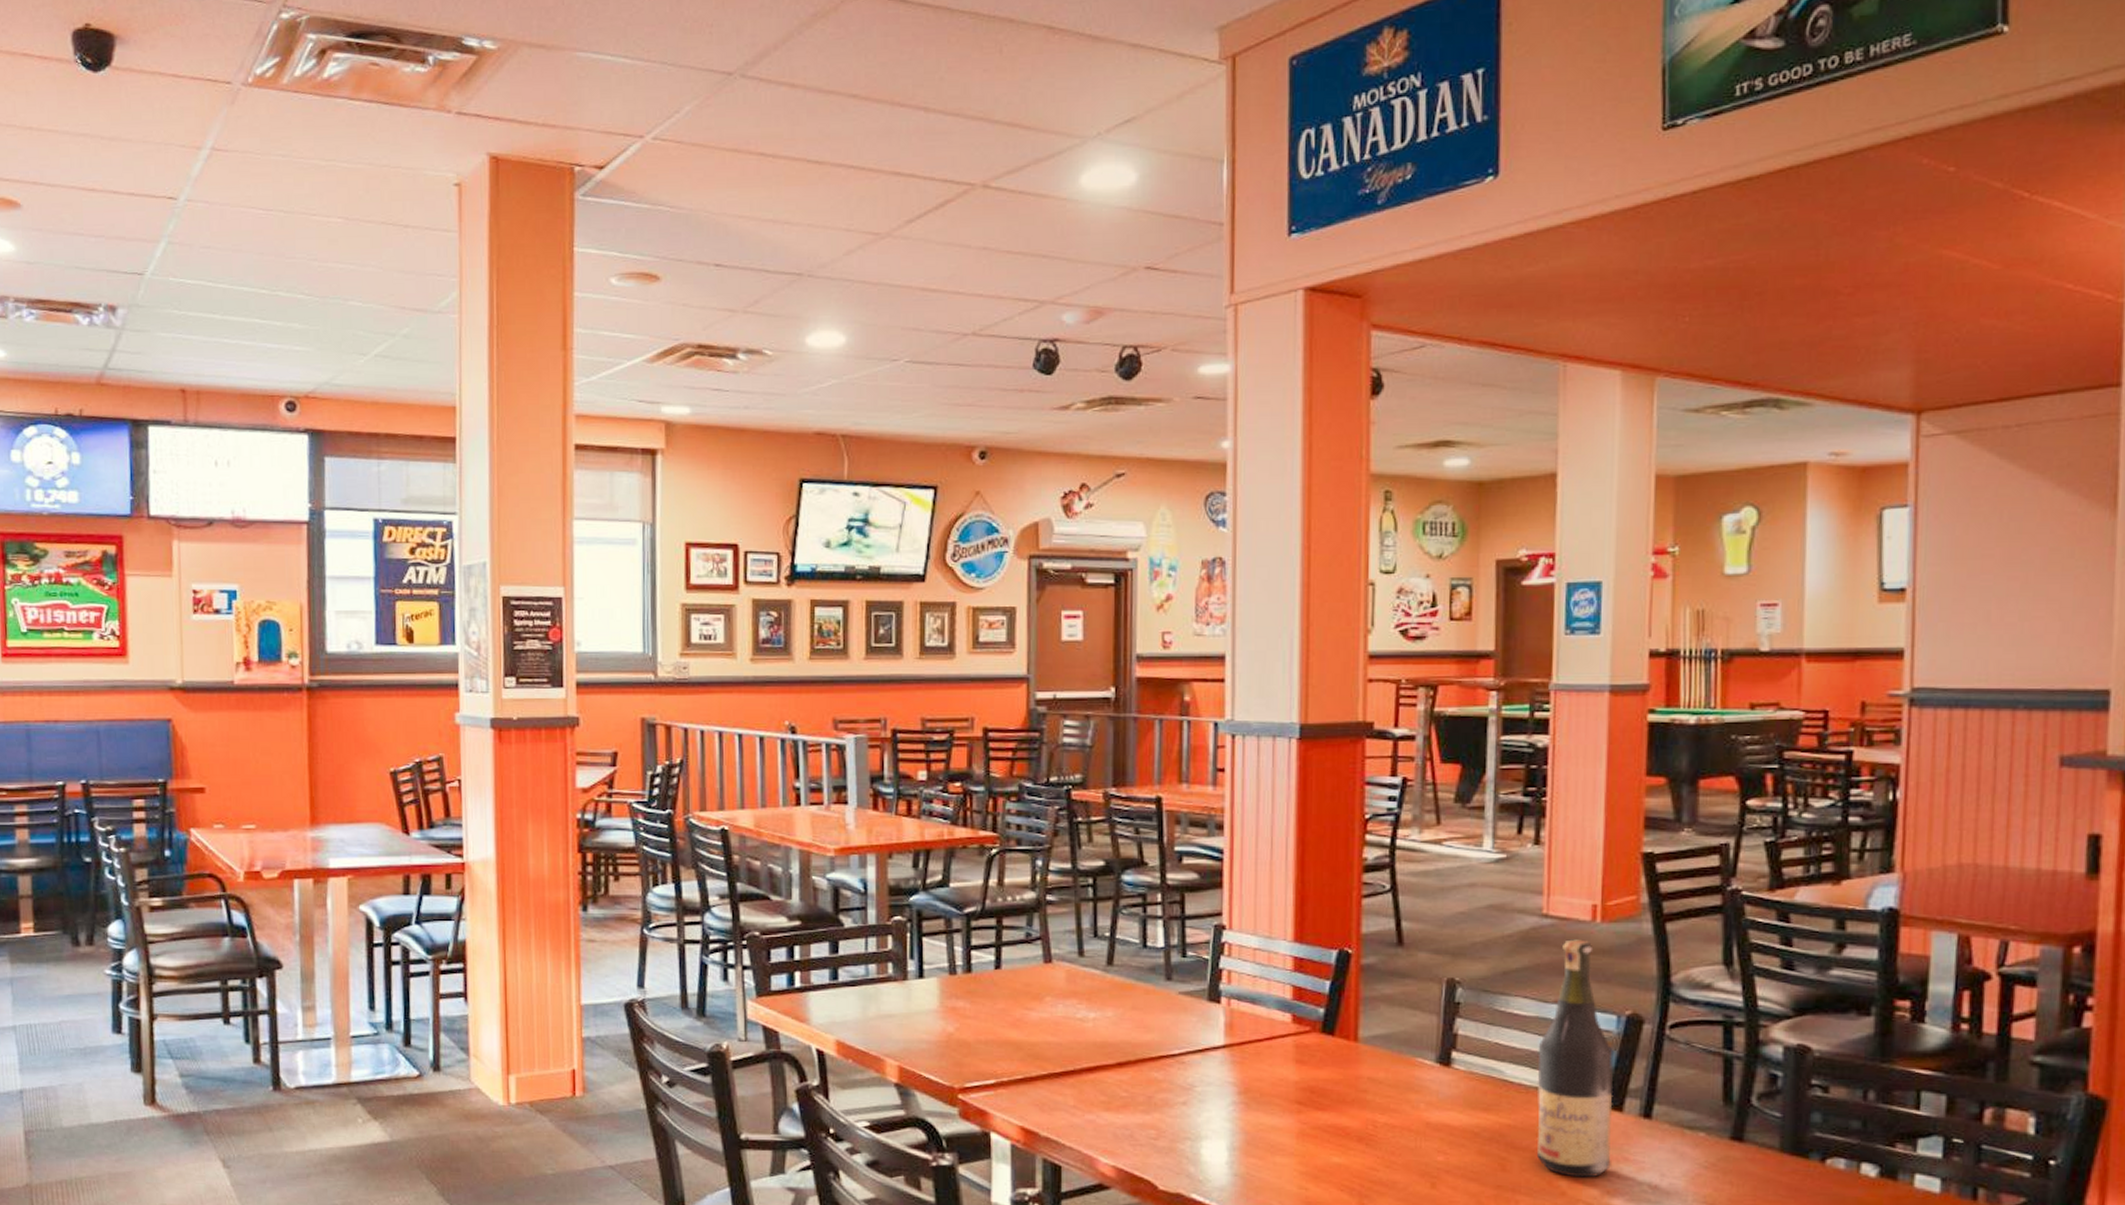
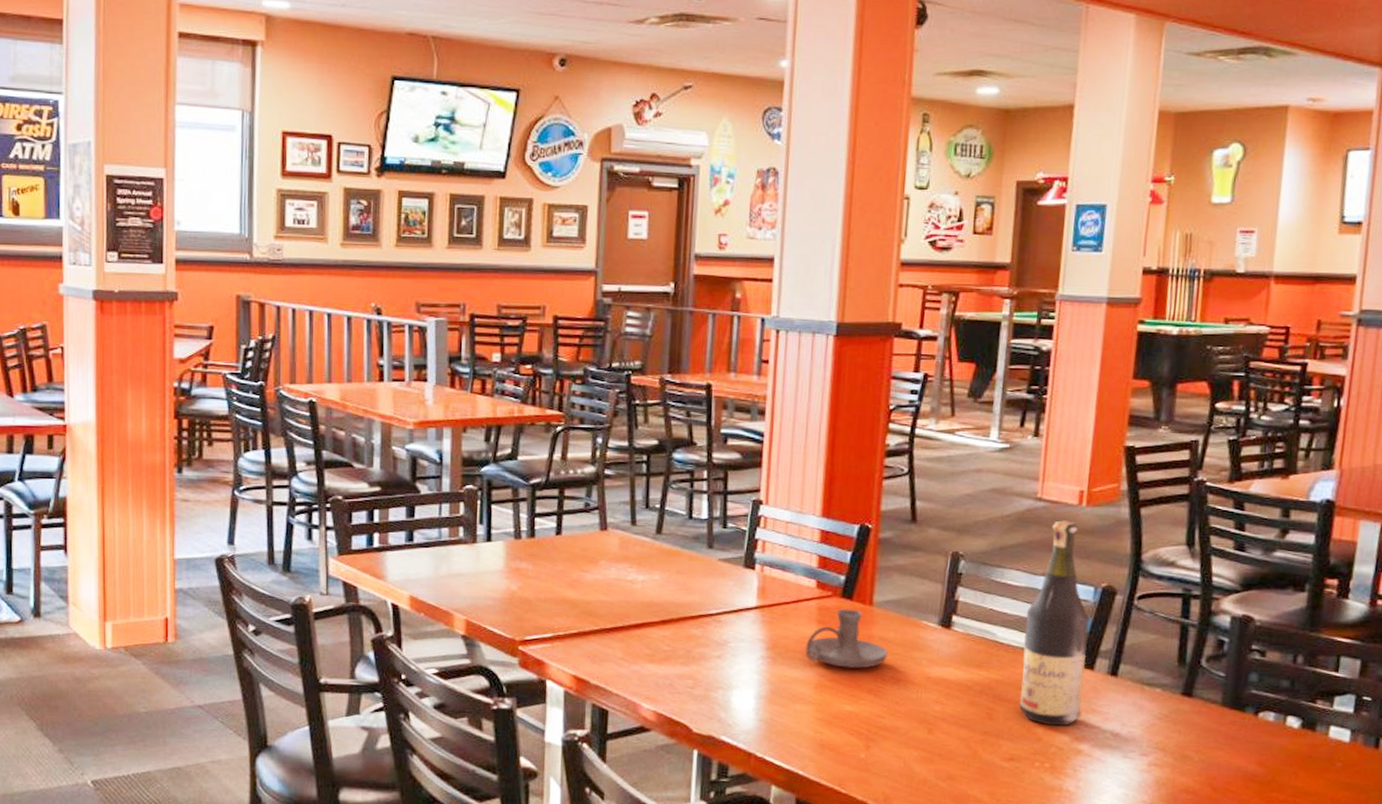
candle holder: none [1283,1045,1379,1114] -> present [805,608,888,669]

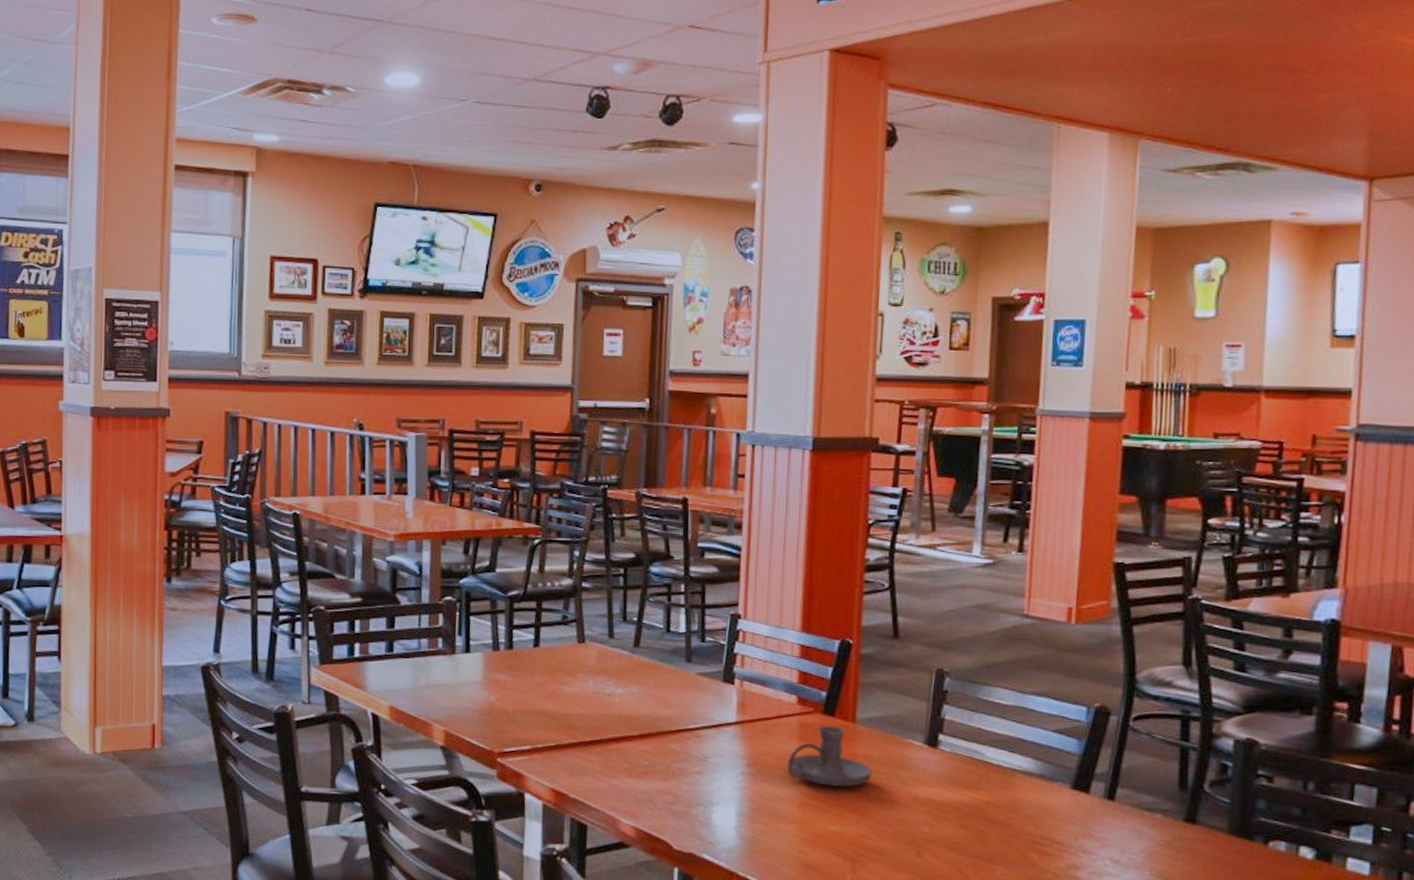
wine bottle: present [1019,520,1089,726] -> none [1011,638,1083,852]

